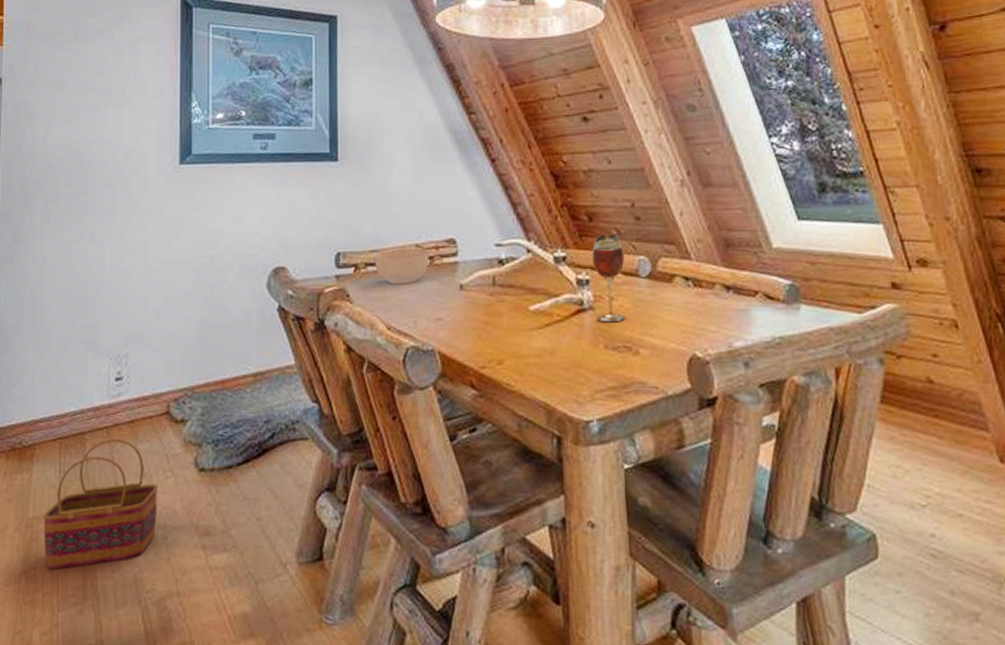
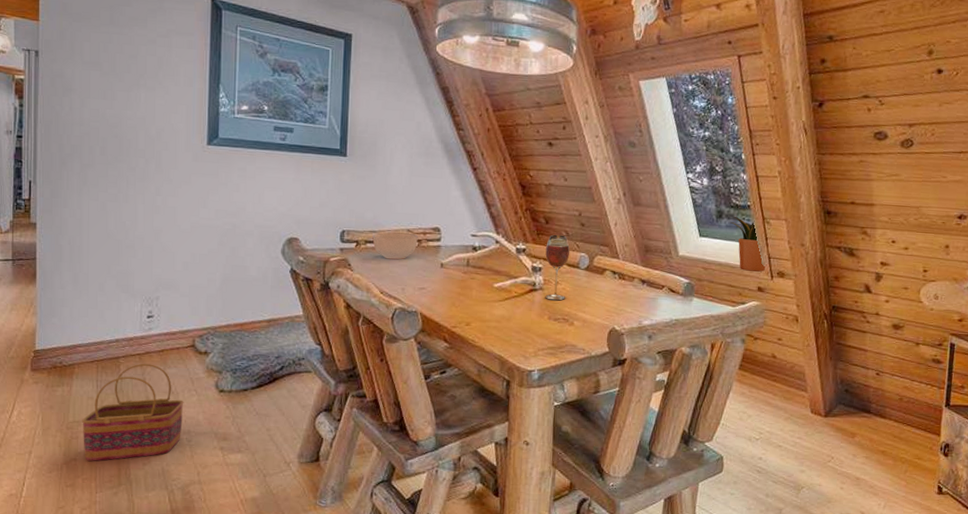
potted plant: none [836,187,898,261] -> present [729,216,766,272]

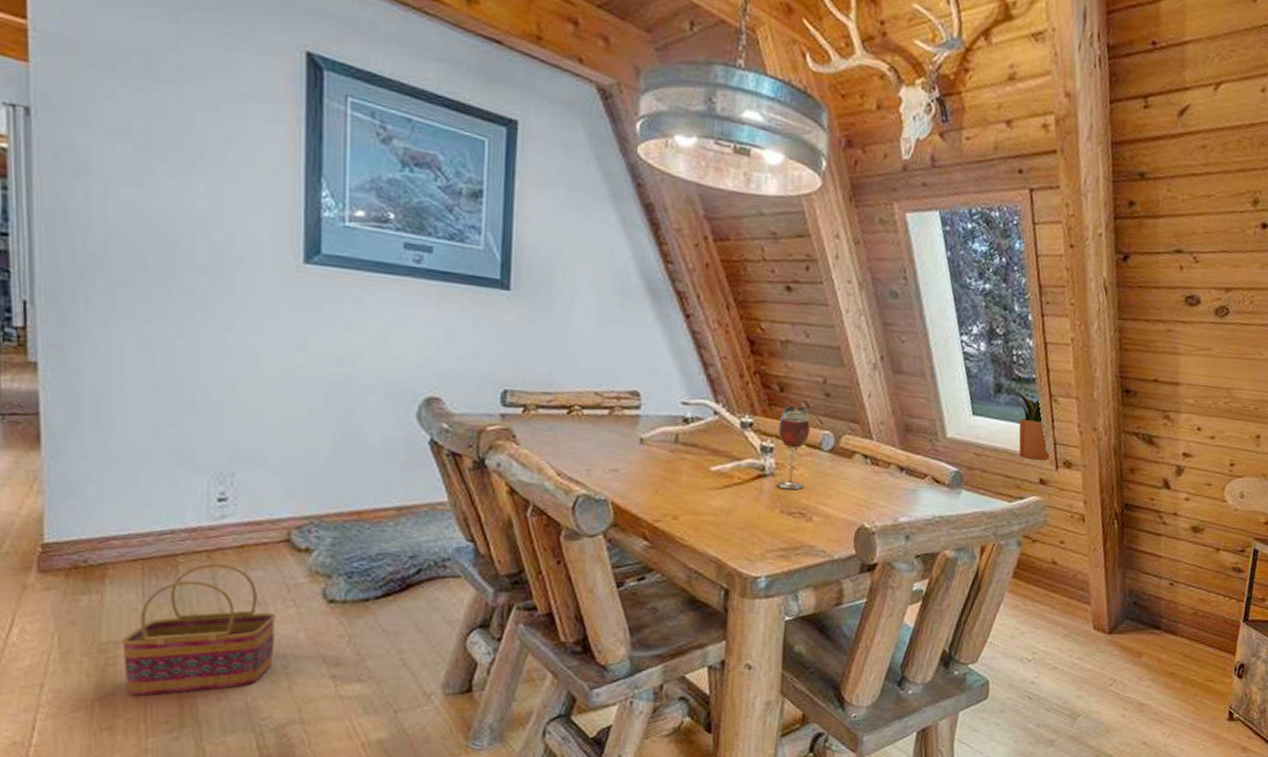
bowl: present [372,232,418,260] -> none [546,395,610,432]

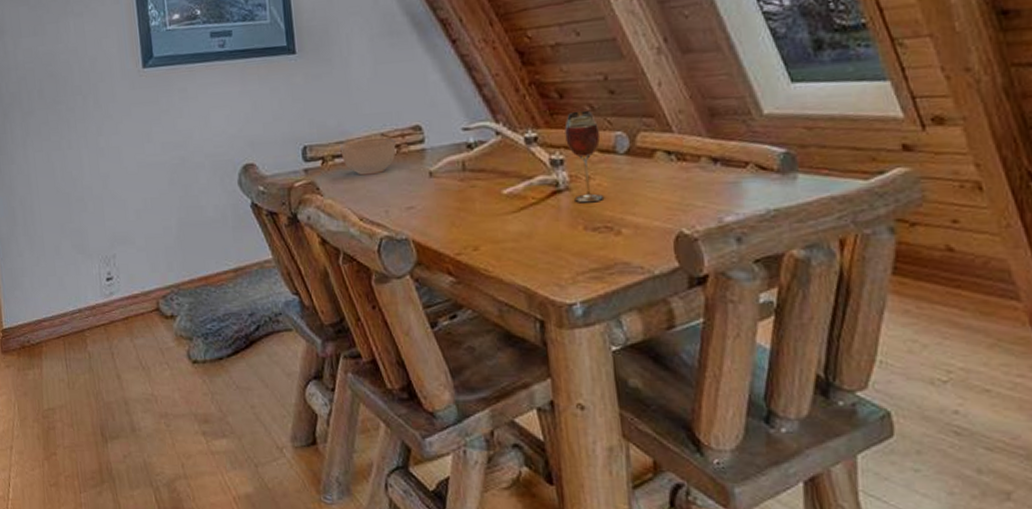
basket: present [121,563,276,696] -> none [56,335,159,455]
bowl: none [546,395,610,432] -> present [340,138,396,176]
potted plant: present [1009,391,1050,461] -> none [835,43,910,123]

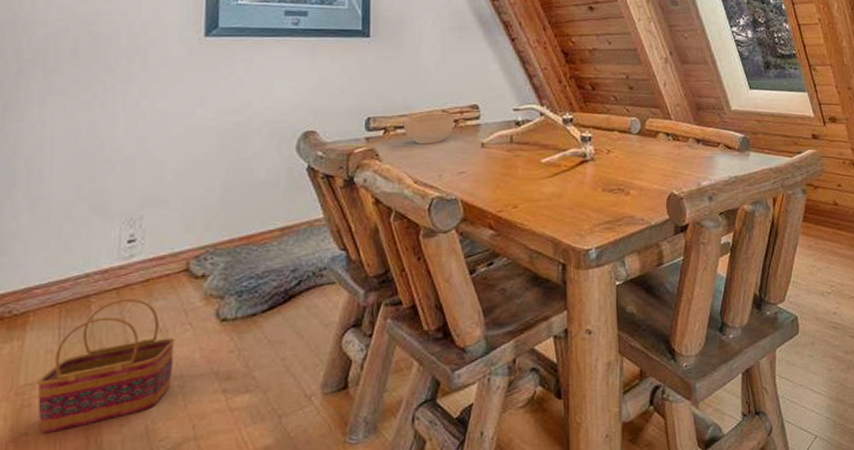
basket: none [56,335,159,455] -> present [37,298,175,433]
wineglass: present [564,110,603,203] -> none [594,100,620,171]

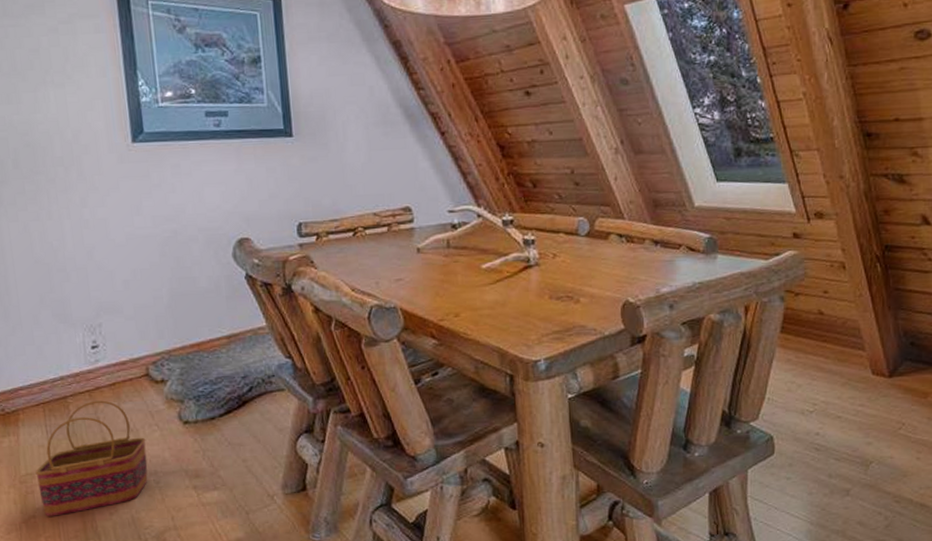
bowl: present [403,114,454,145] -> none [334,217,387,251]

